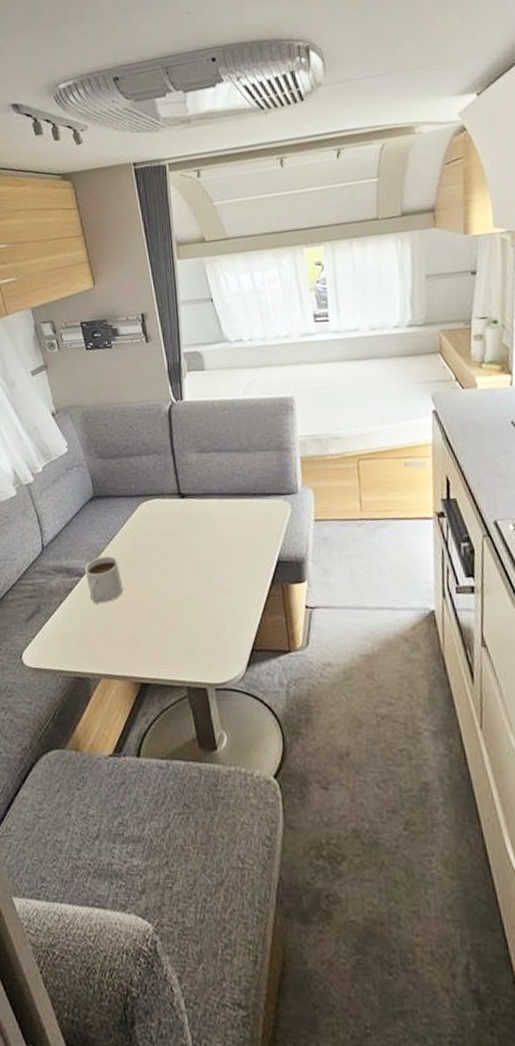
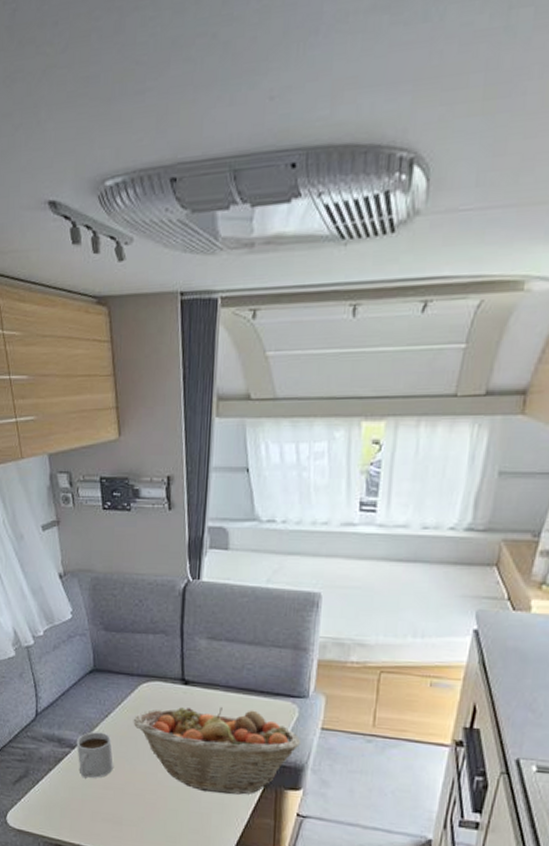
fruit basket: none [137,512,298,599] -> present [133,707,301,795]

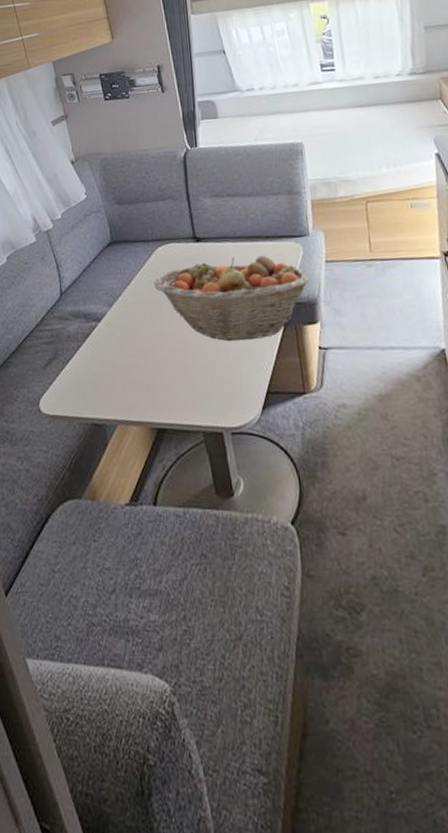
mug: present [76,731,113,779] -> none [101,300,140,349]

